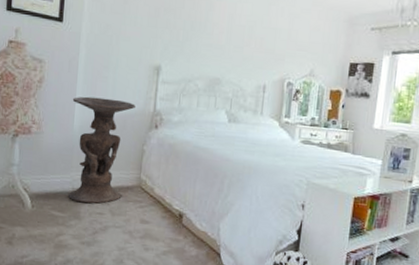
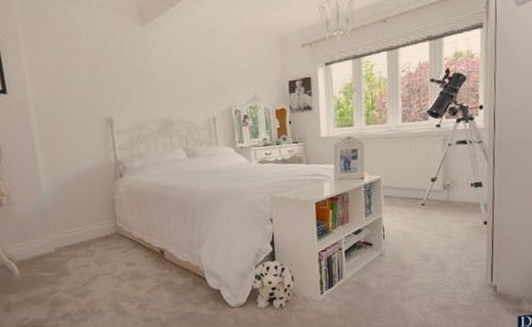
pedestal table: present [68,96,135,204] -> none [34,157,103,260]

